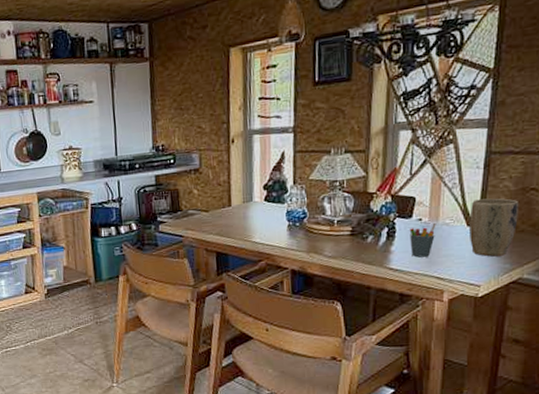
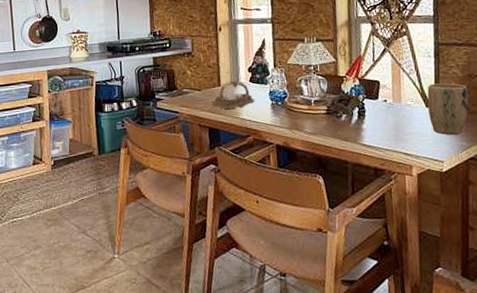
decorative basket: none [220,199,270,232] -> present [211,80,256,109]
pen holder: present [409,222,436,258] -> none [377,103,400,135]

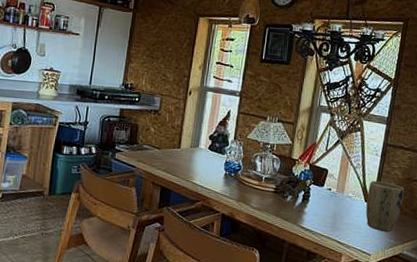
decorative basket: present [211,80,256,109] -> none [168,145,211,173]

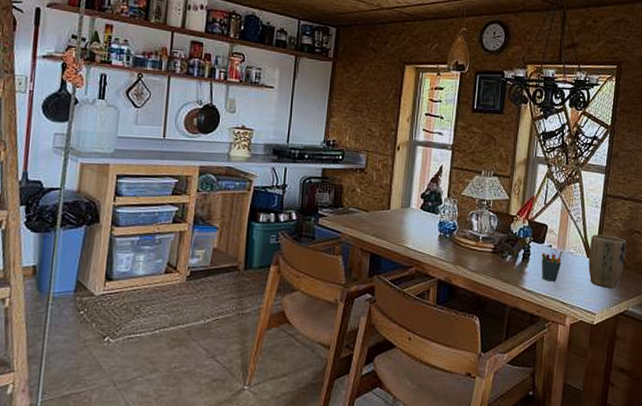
pen holder: none [320,194,342,222] -> present [541,250,563,282]

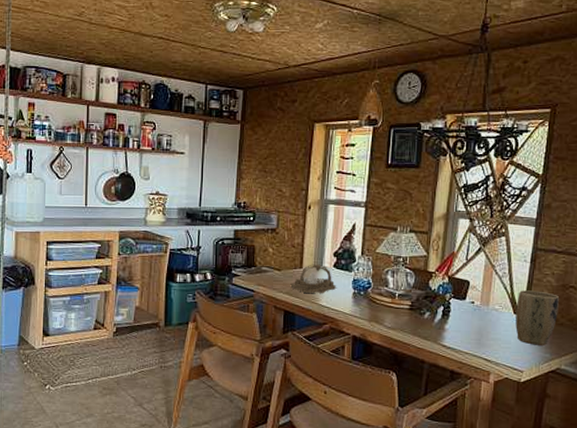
decorative basket: none [377,205,424,236] -> present [290,264,337,293]
pen holder: present [541,250,563,282] -> none [462,306,487,338]

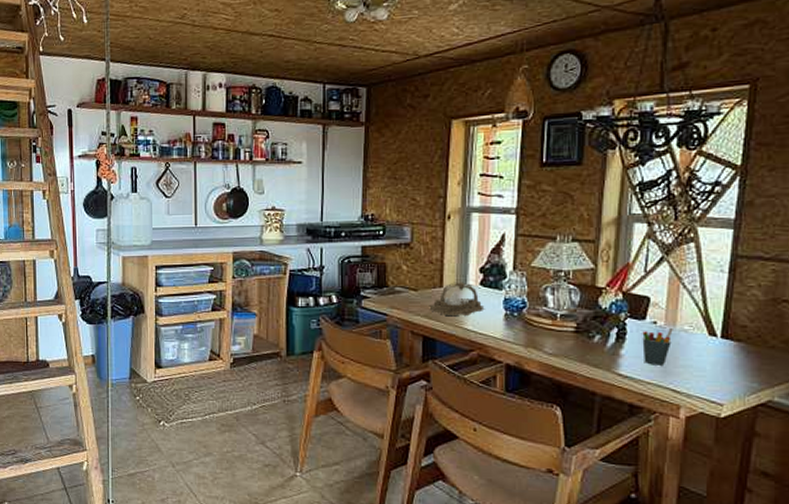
pen holder: none [462,306,487,338] -> present [642,327,673,365]
plant pot: present [515,290,560,345] -> none [712,307,770,373]

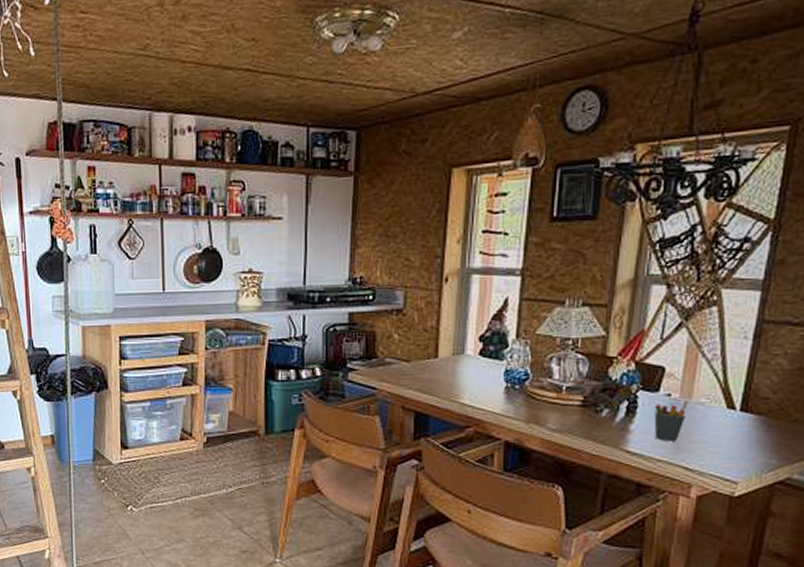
decorative basket: present [429,282,485,315] -> none [422,352,484,389]

